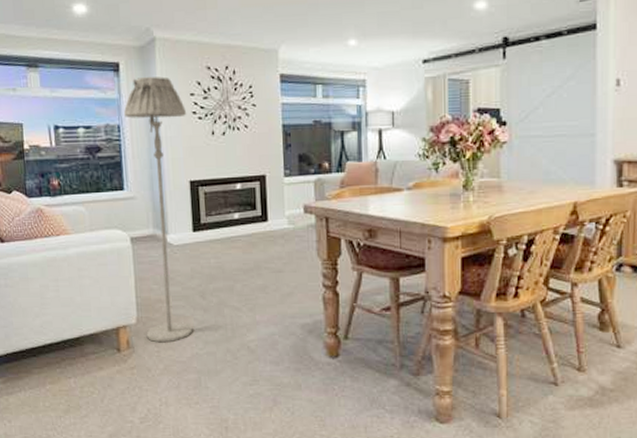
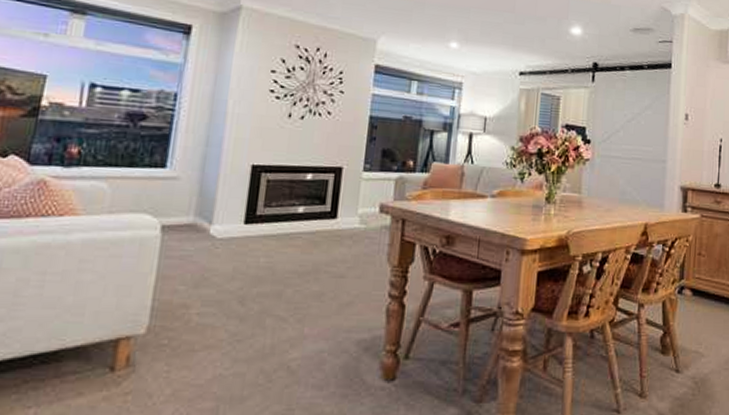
floor lamp: present [124,76,193,343] -> none [155,44,264,360]

